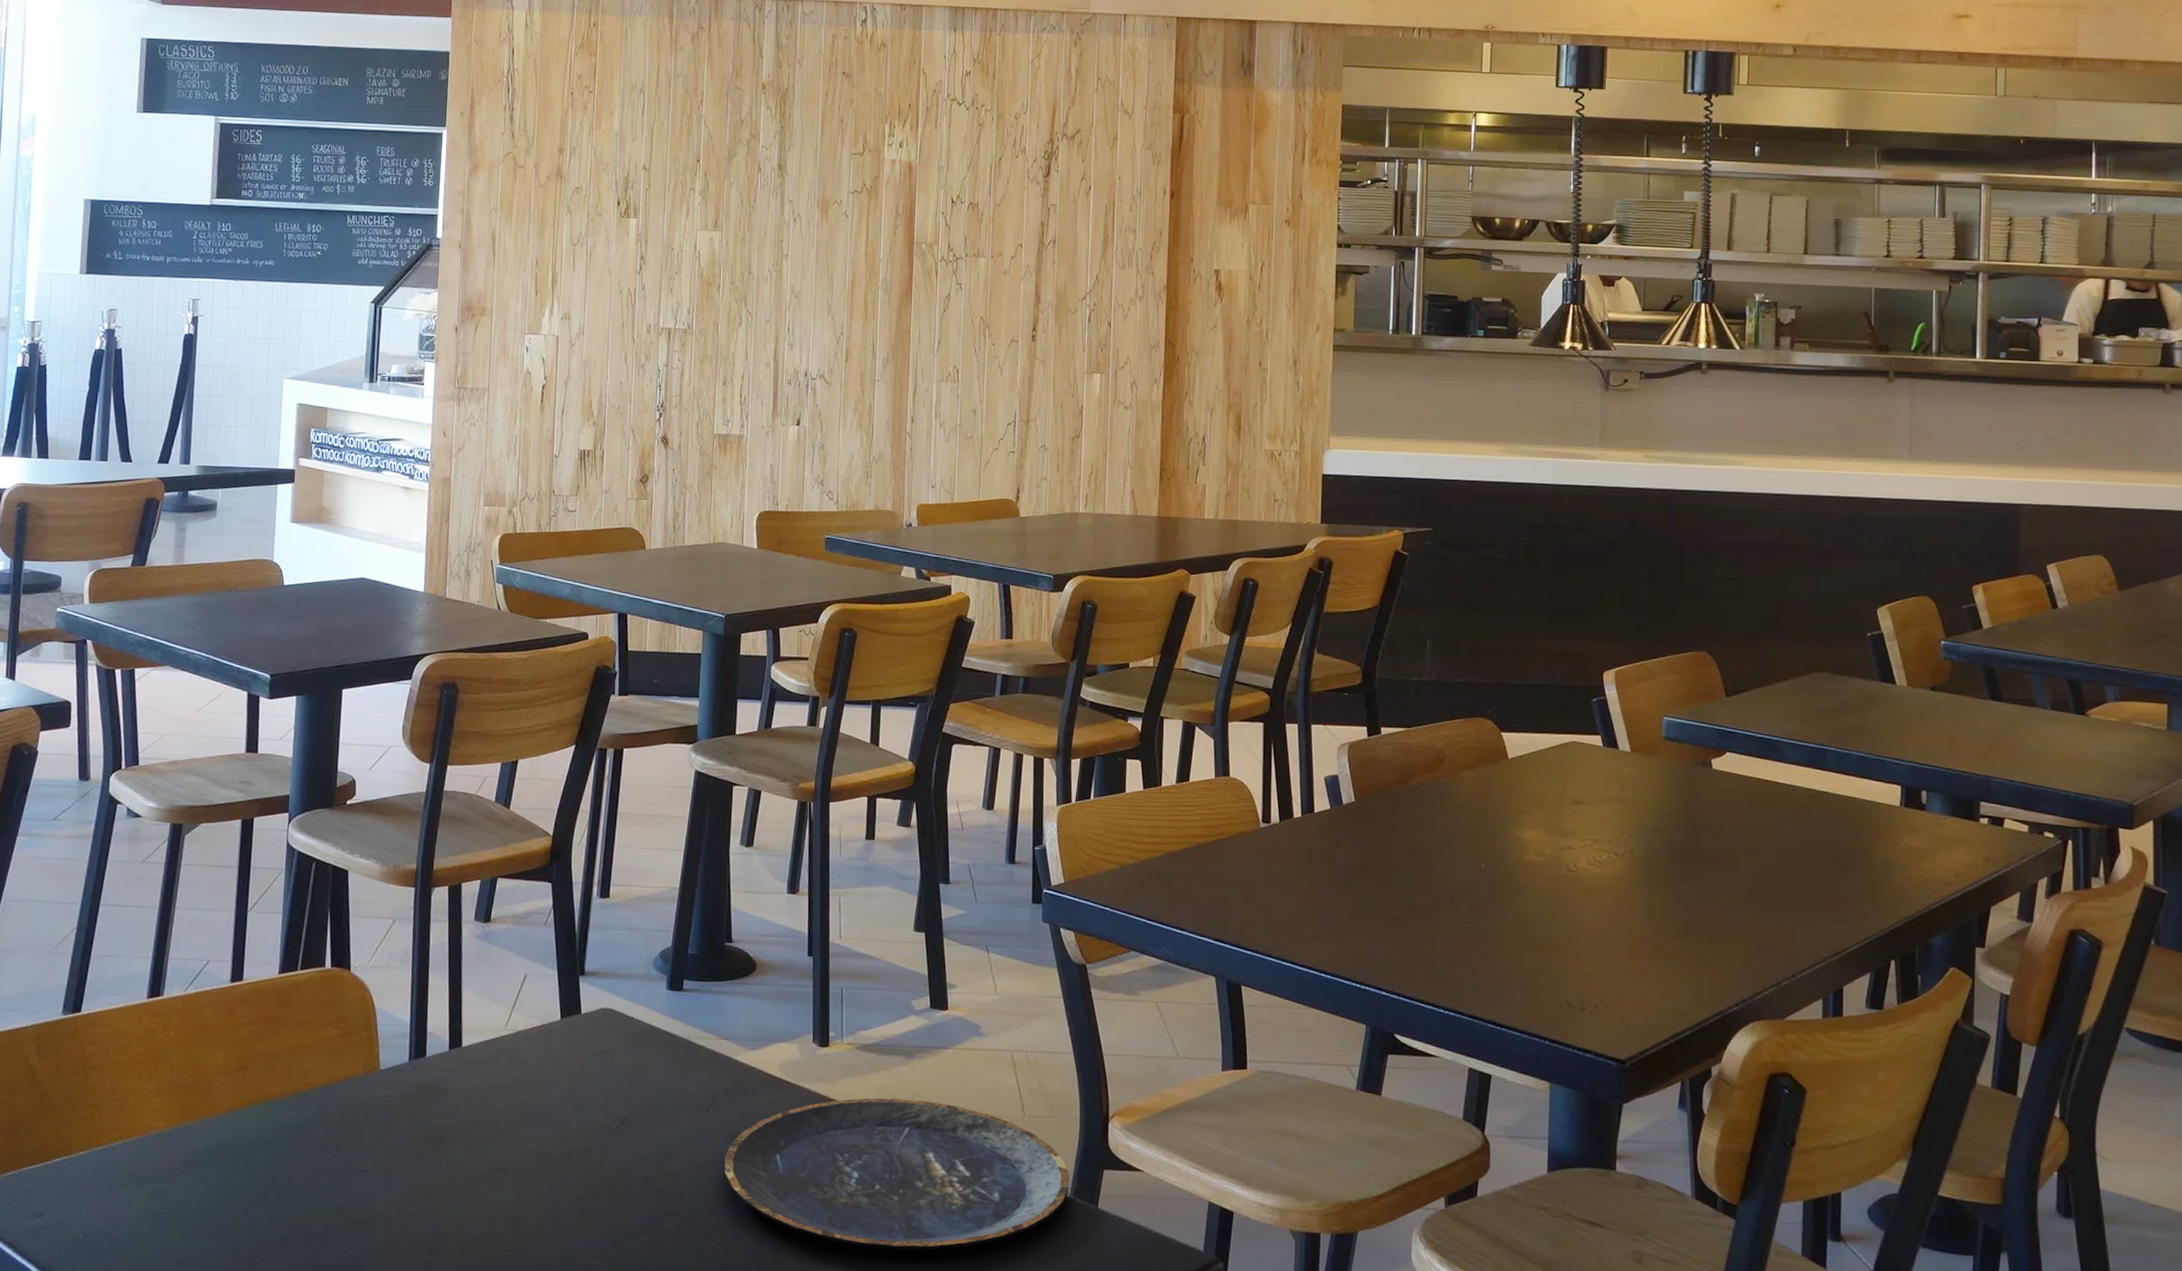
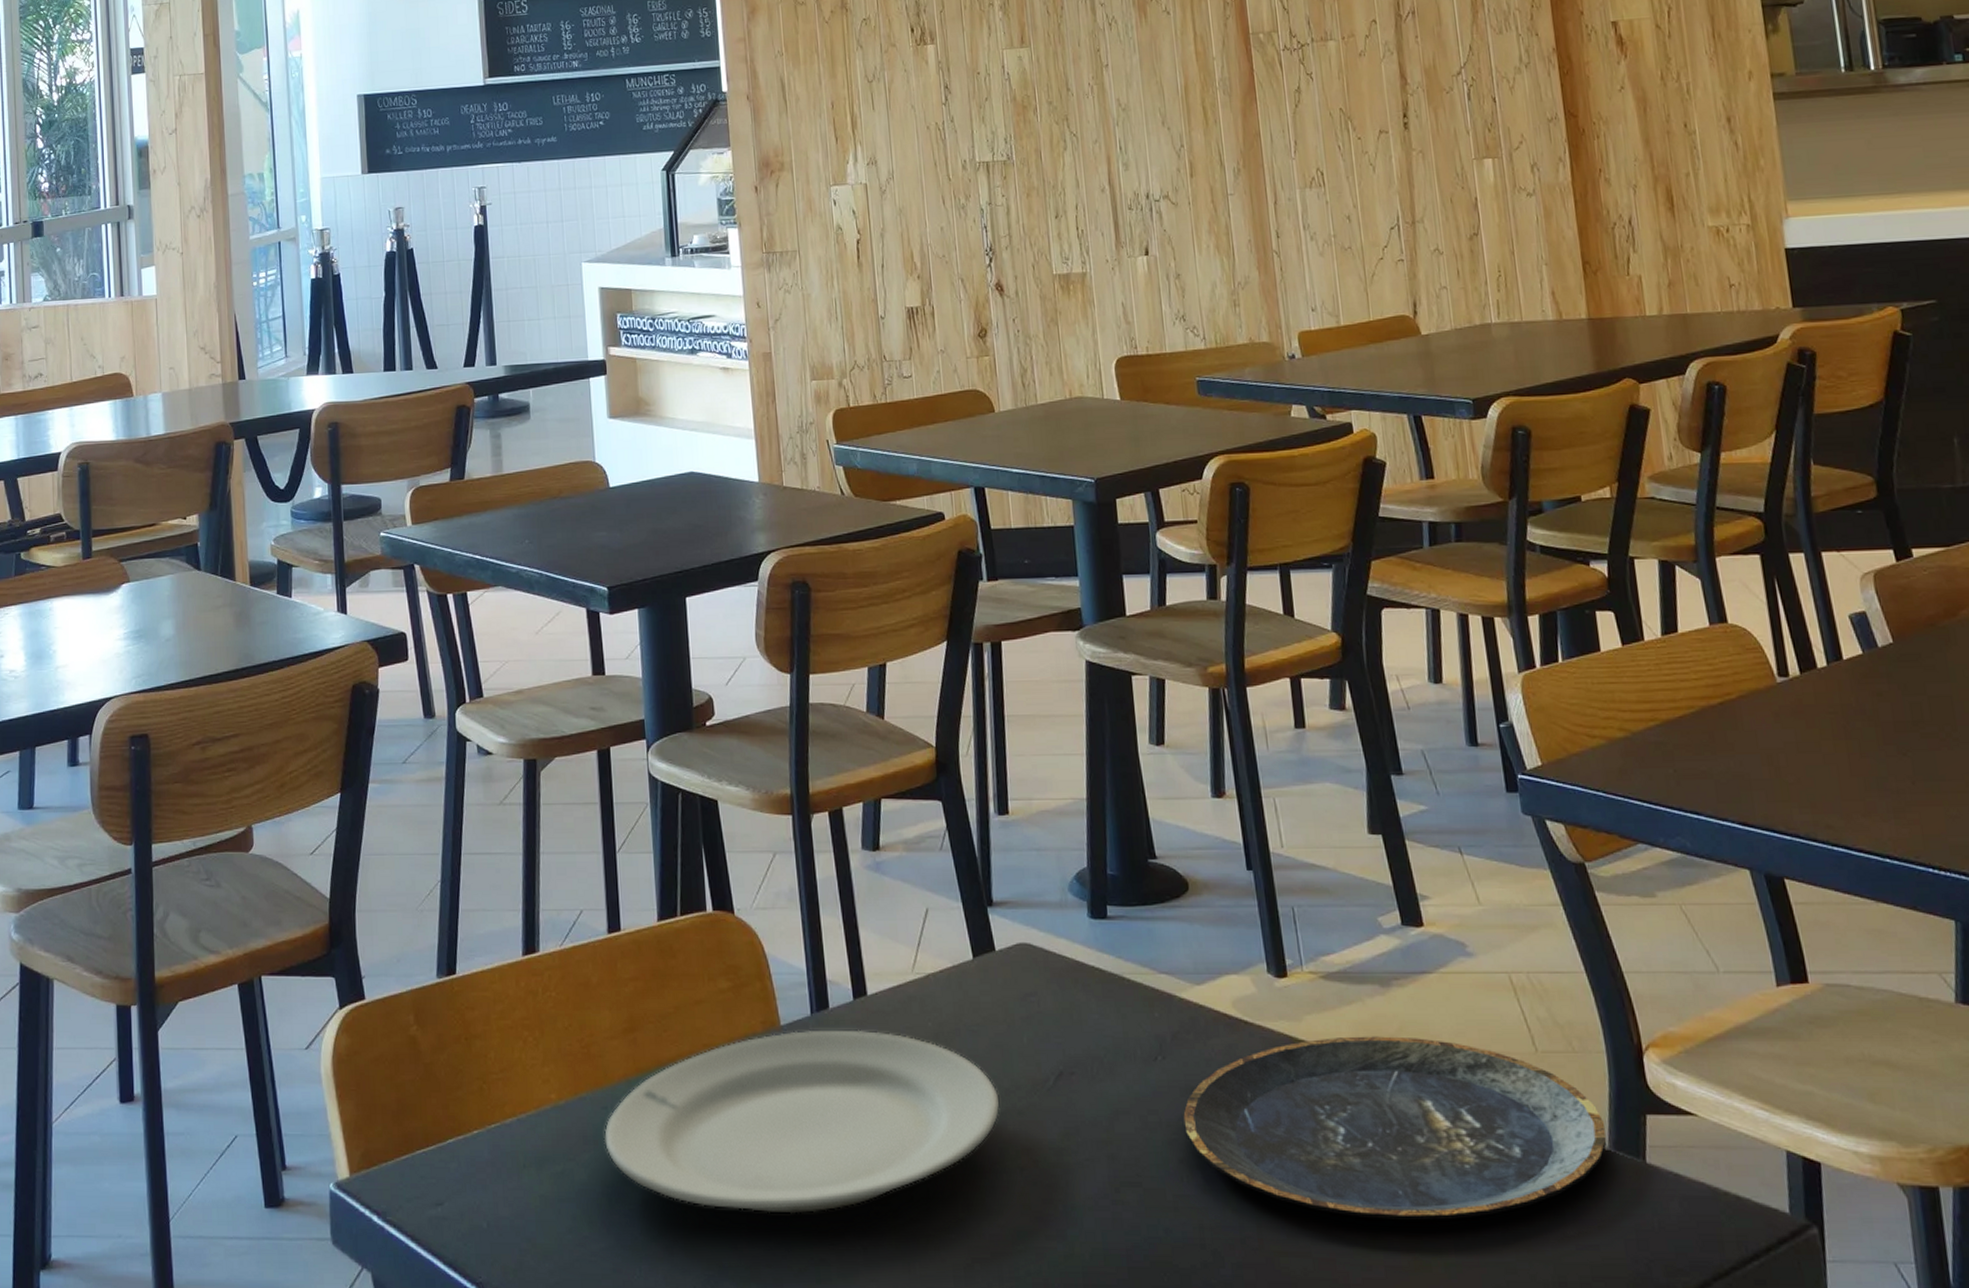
plate: none [204,1075,568,1232] -> present [604,1030,1000,1214]

